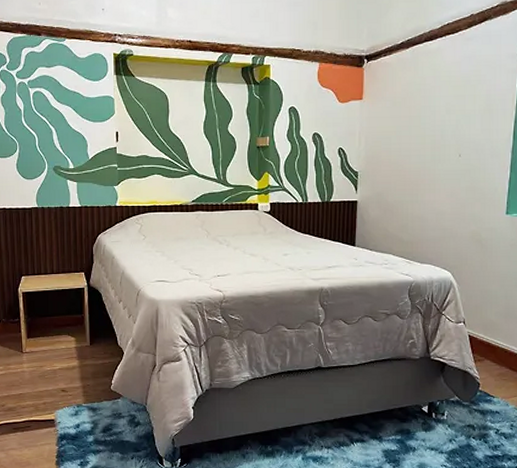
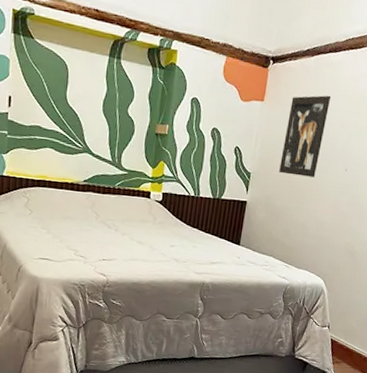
wall art: none [388,83,433,168] -> present [279,95,332,178]

